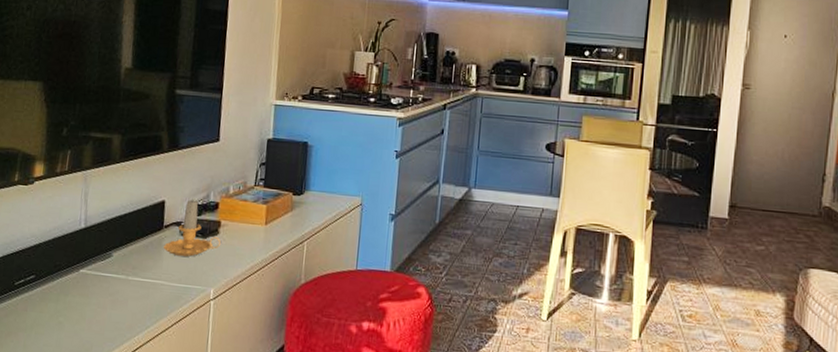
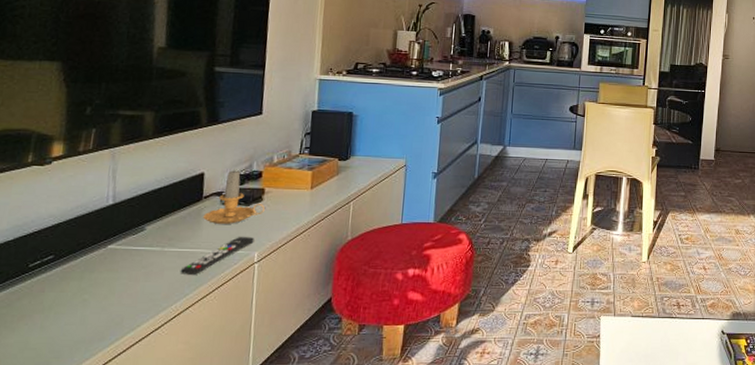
remote control: none [142,271,211,307] -> present [180,237,254,275]

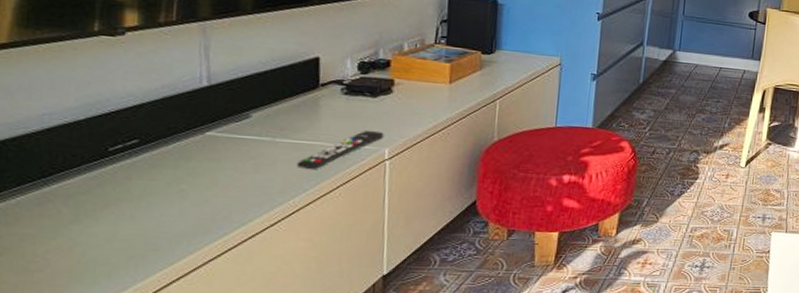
candle: present [203,169,265,225] -> none [321,55,395,117]

